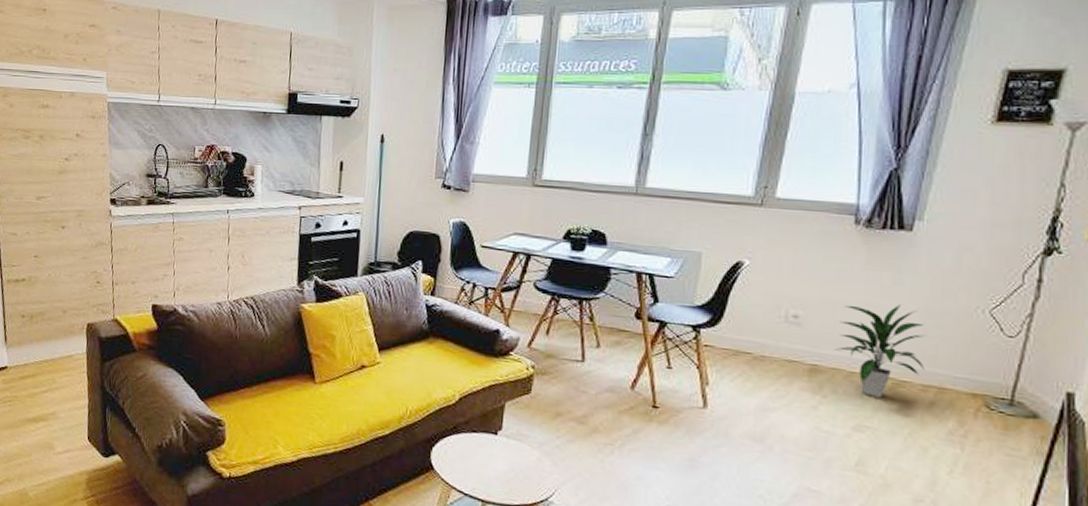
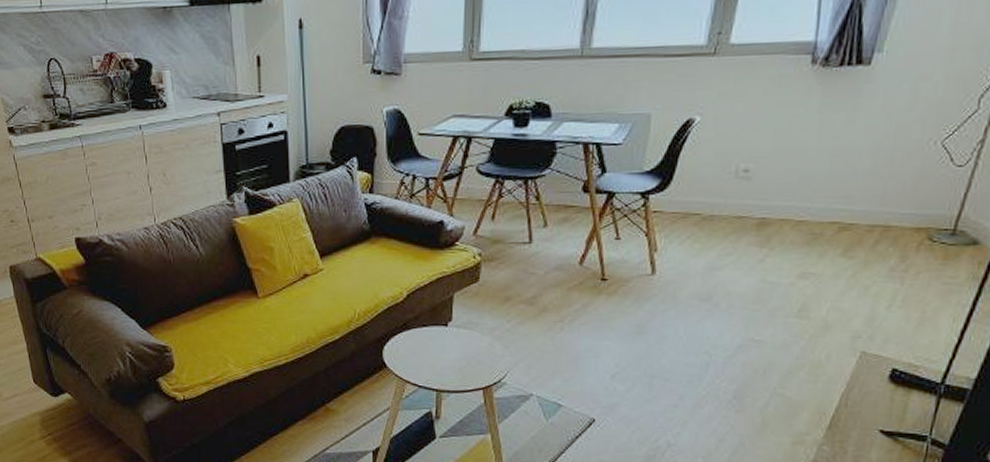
indoor plant: present [834,304,926,398] -> none [784,145,876,243]

